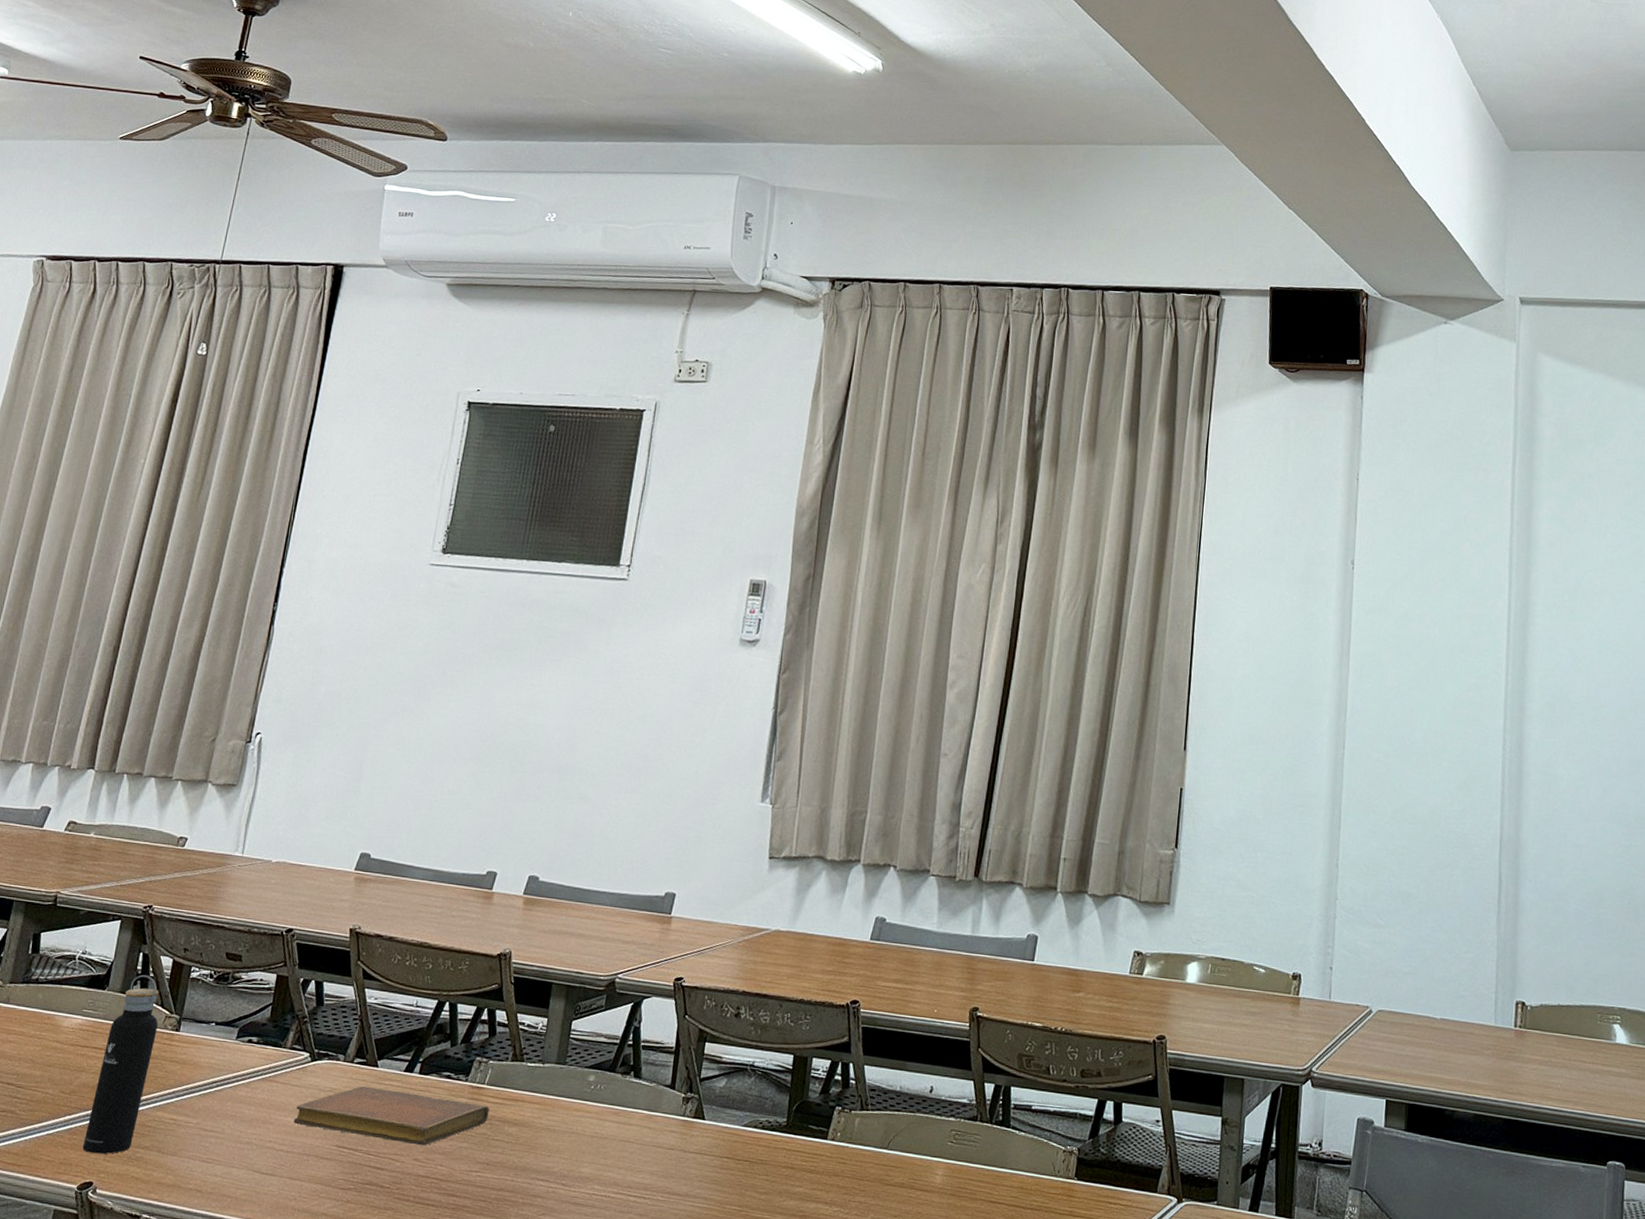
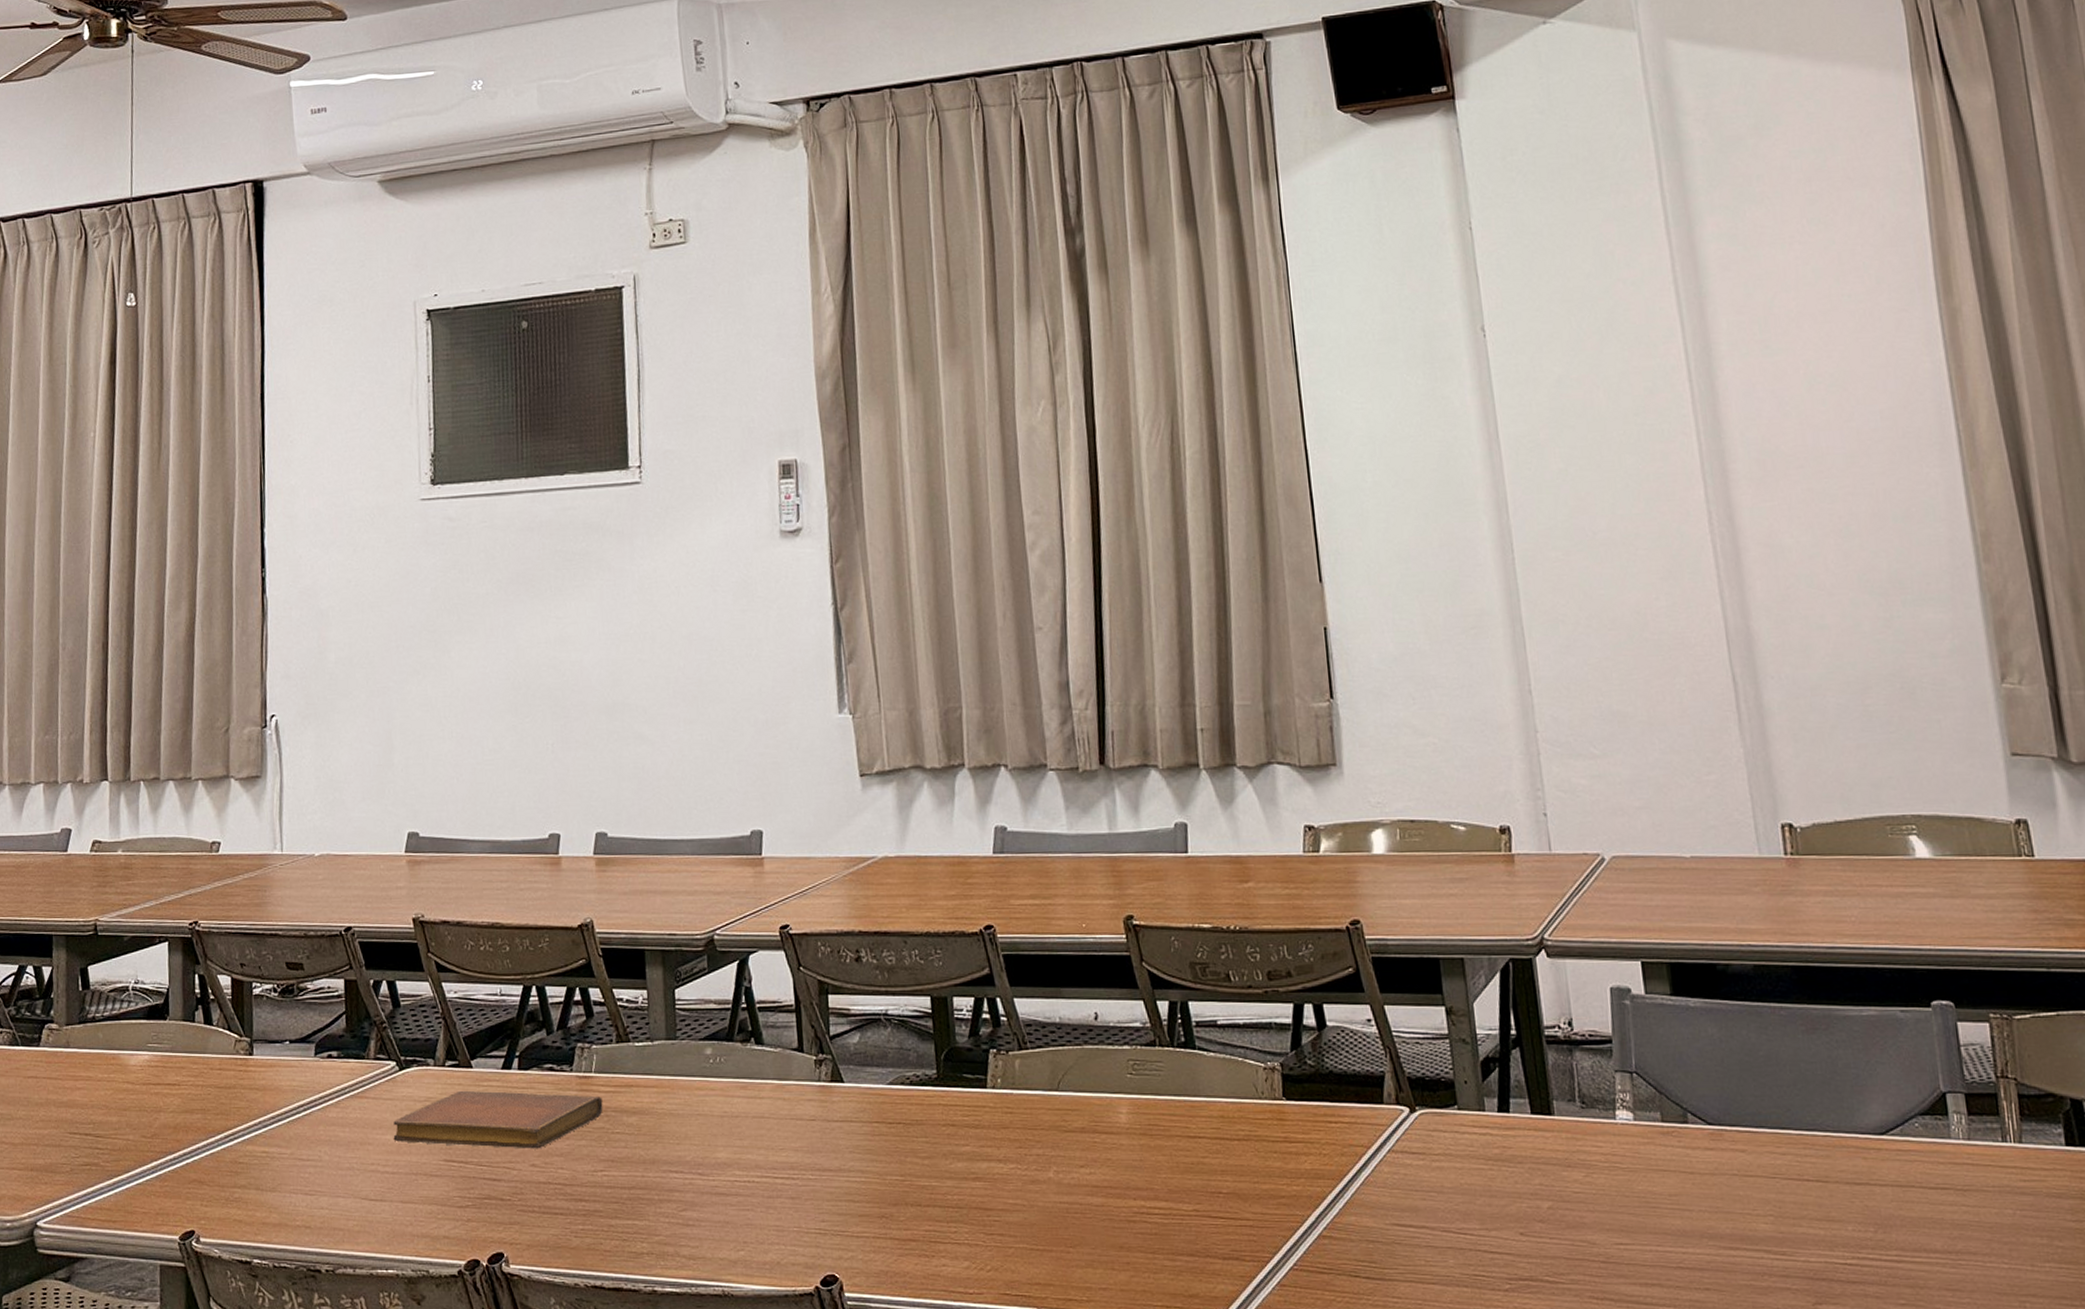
water bottle: present [82,975,159,1154] -> none [176,998,230,1199]

